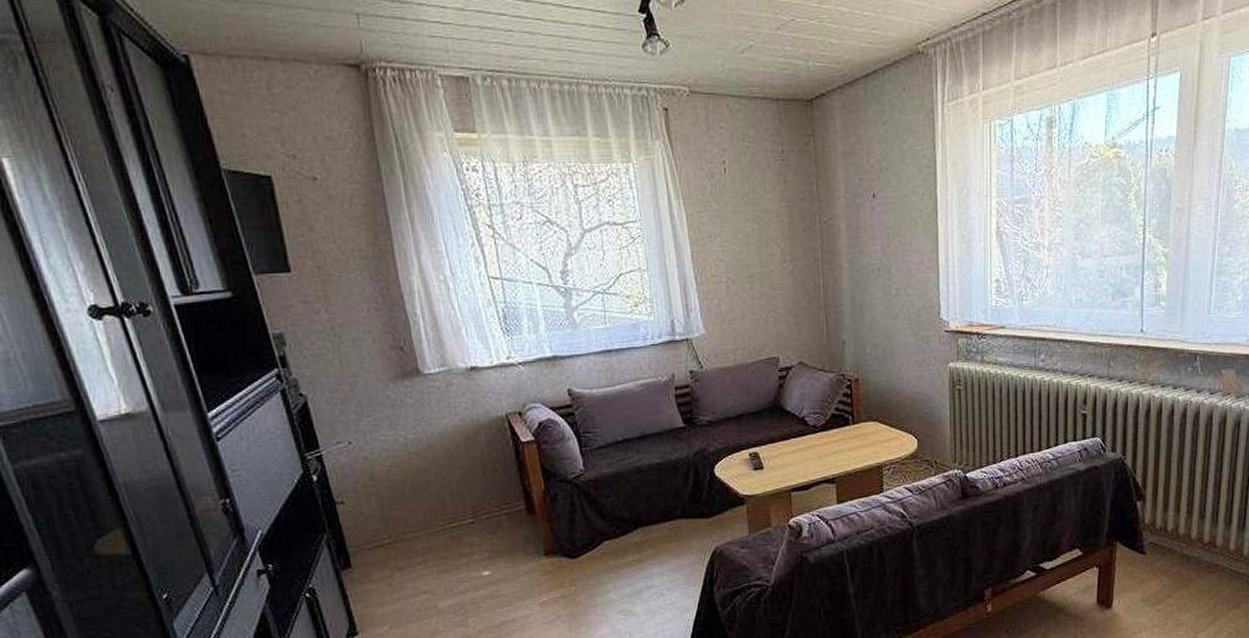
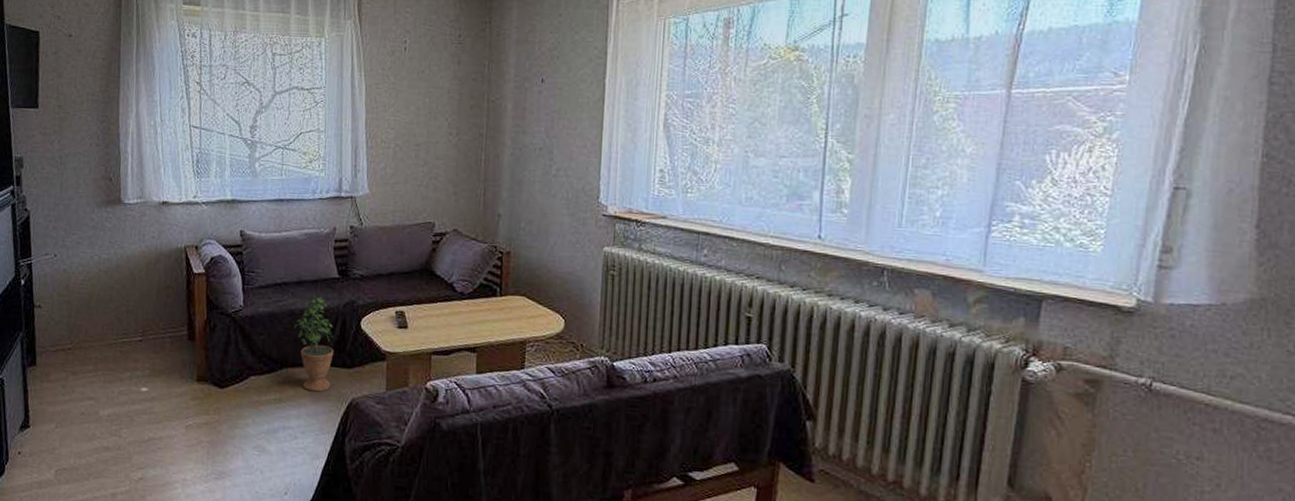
potted plant: none [643,446,691,547] -> present [293,293,334,392]

